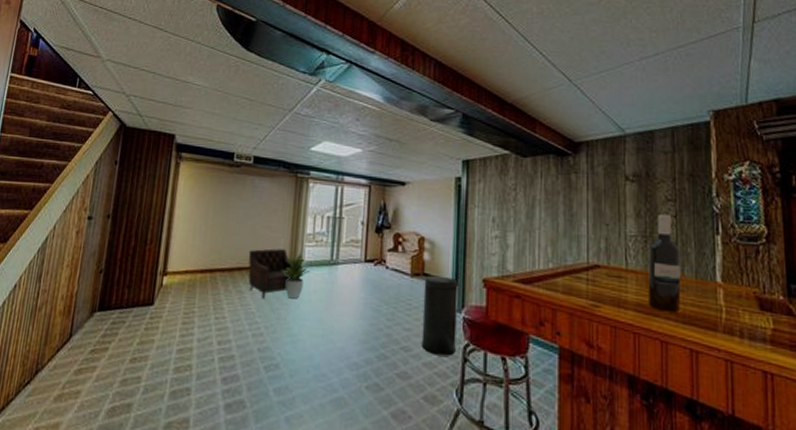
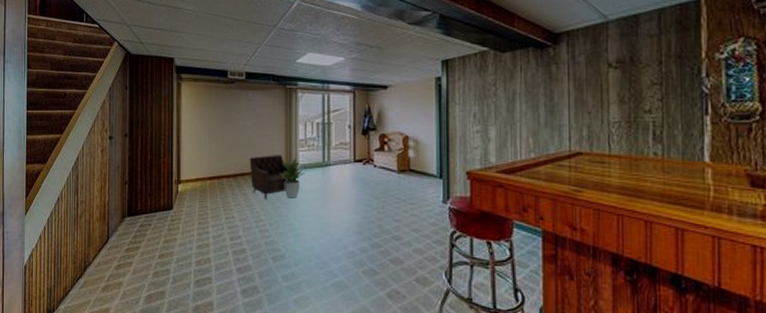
pedal bin: present [421,275,458,358] -> none [410,171,443,244]
wine bottle: present [648,213,682,313] -> none [632,98,667,193]

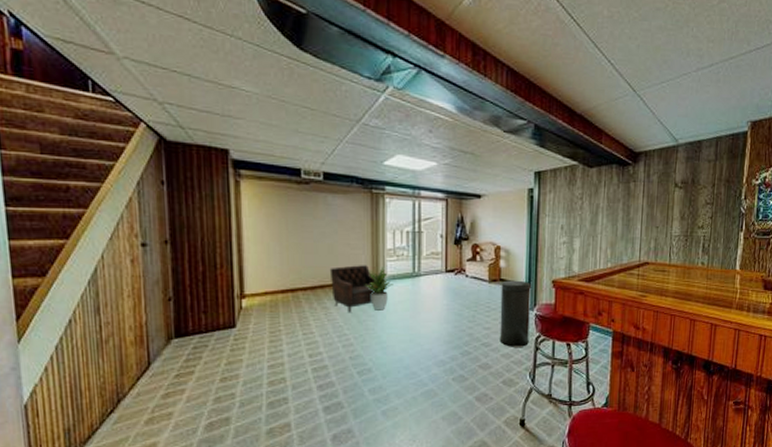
pedal bin: none [410,171,443,244] -> present [499,280,531,348]

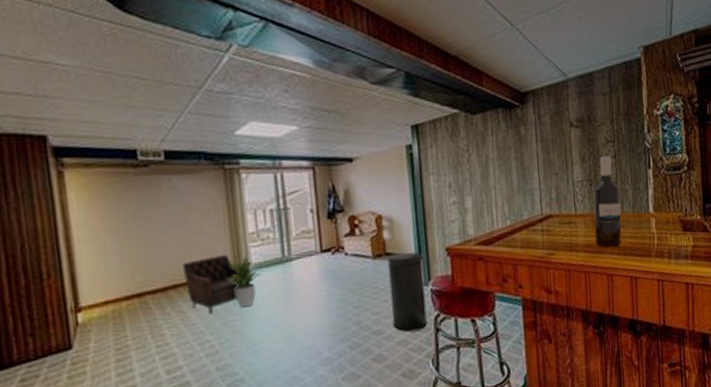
wine bottle: none [684,215,713,296] -> present [593,155,622,248]

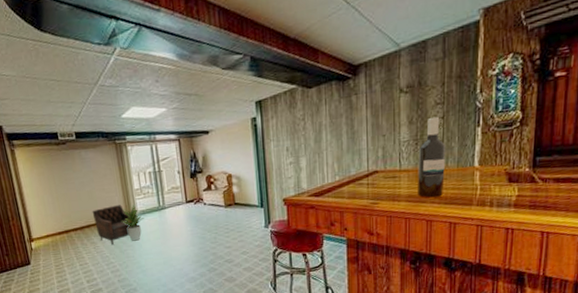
pedal bin: present [387,252,427,333] -> none [236,202,267,262]

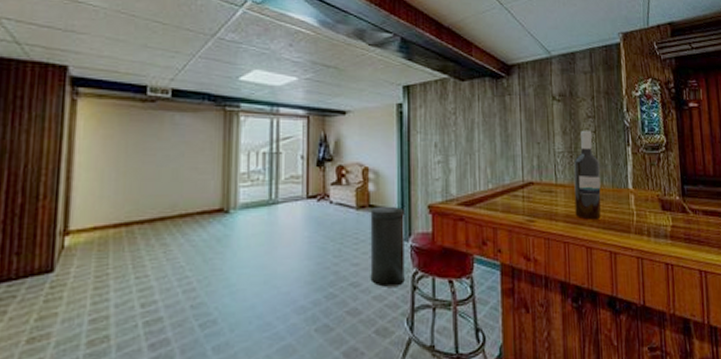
armchair: present [92,205,138,246] -> none [172,192,236,251]
potted plant: present [122,204,144,241] -> none [214,194,246,246]
pedal bin: none [236,202,267,262] -> present [370,206,405,288]

